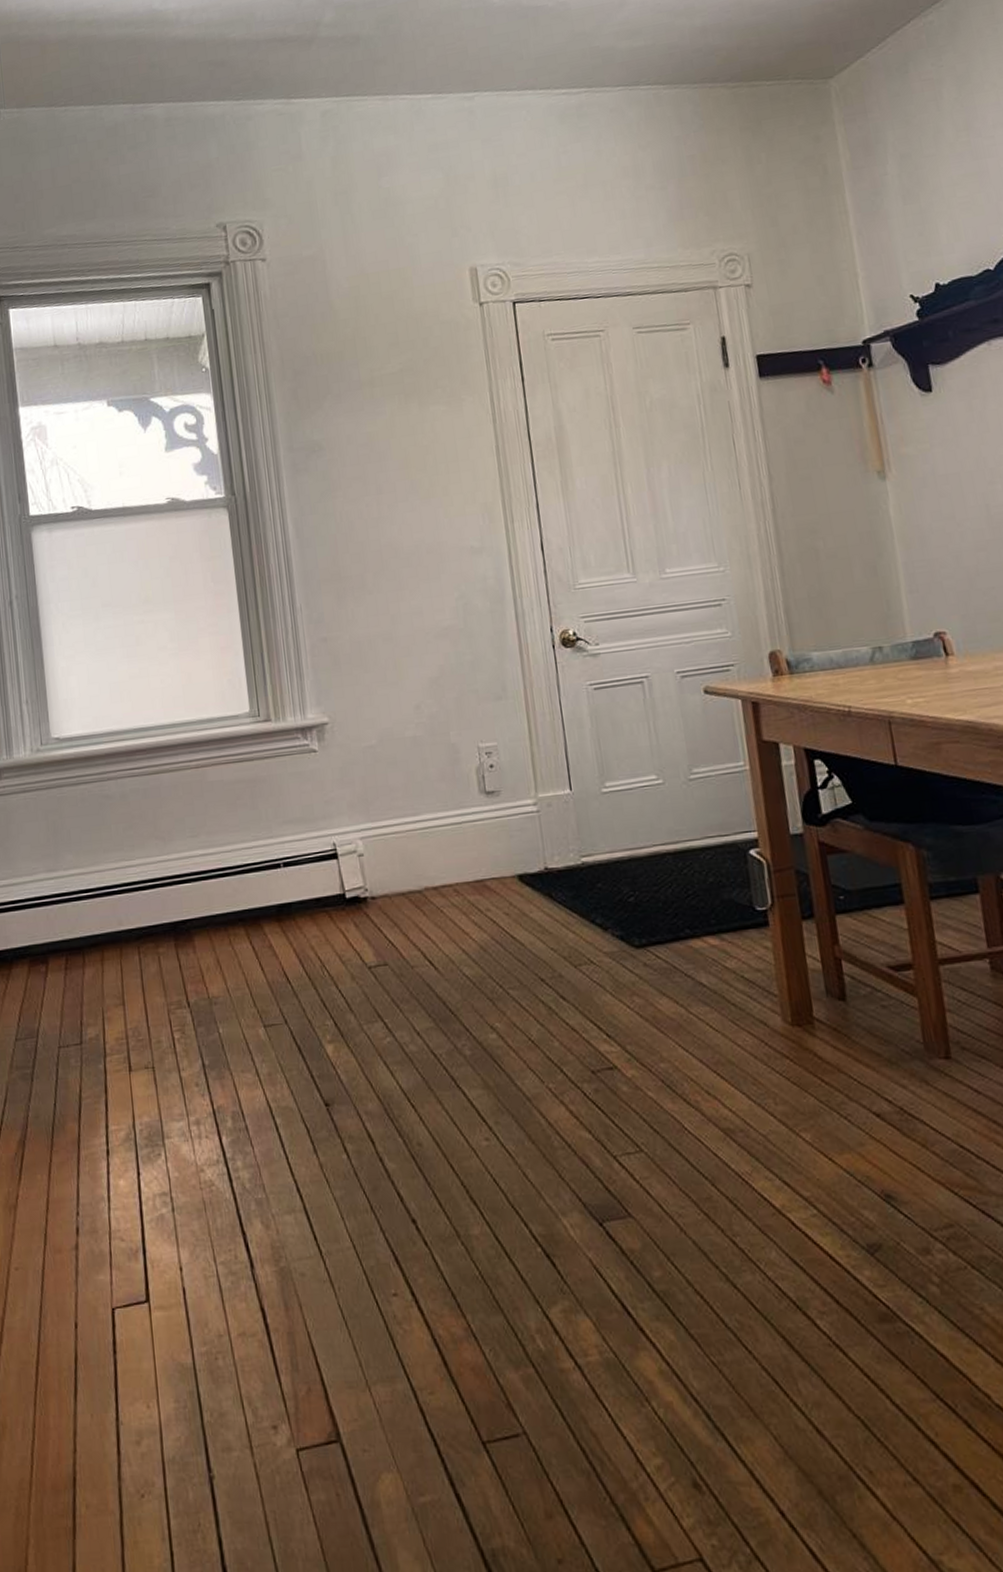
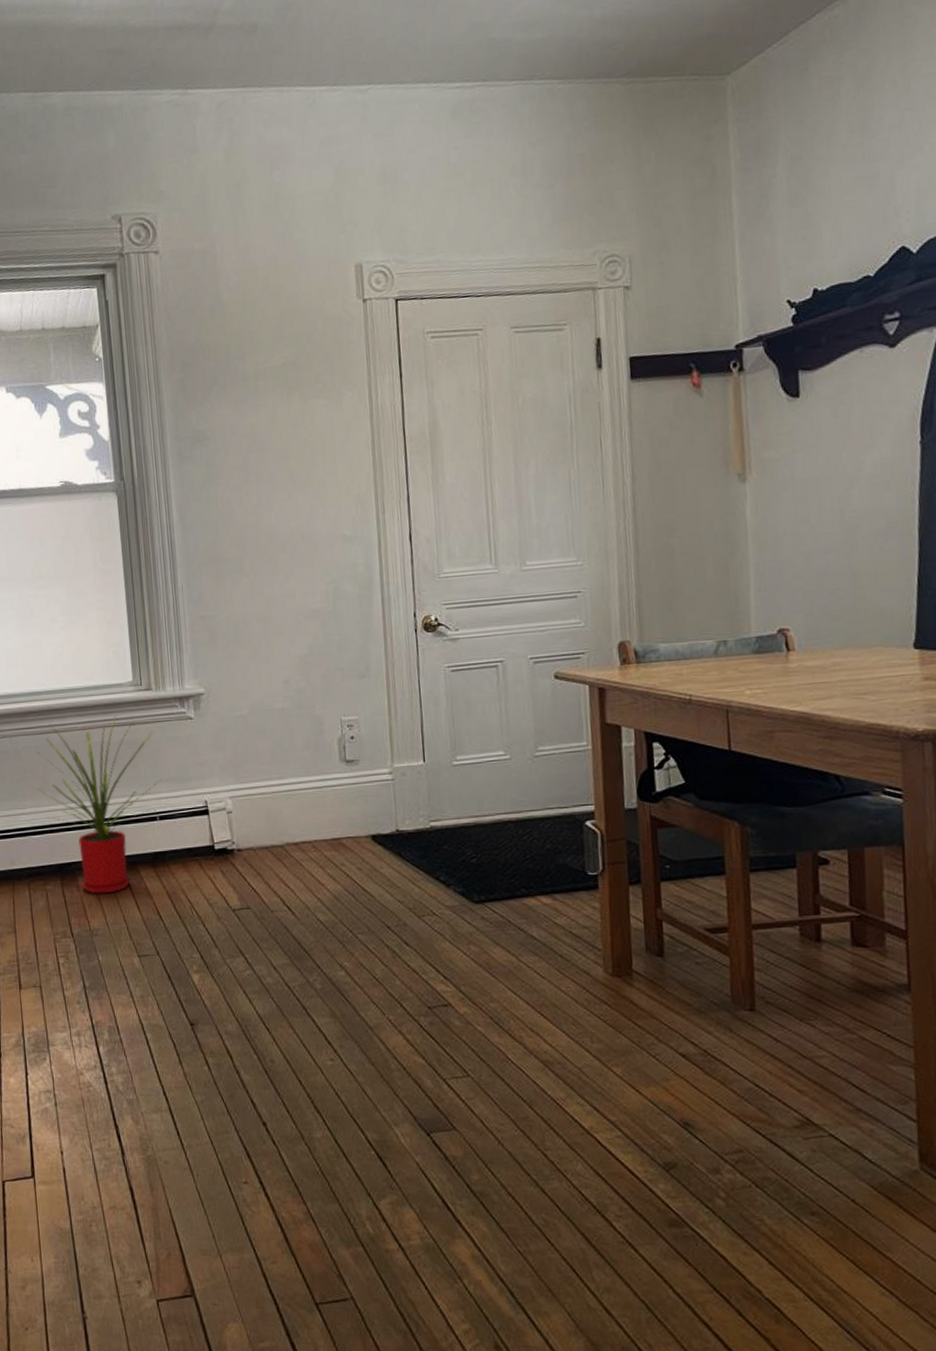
house plant: none [147,750,284,956] -> present [37,715,161,894]

